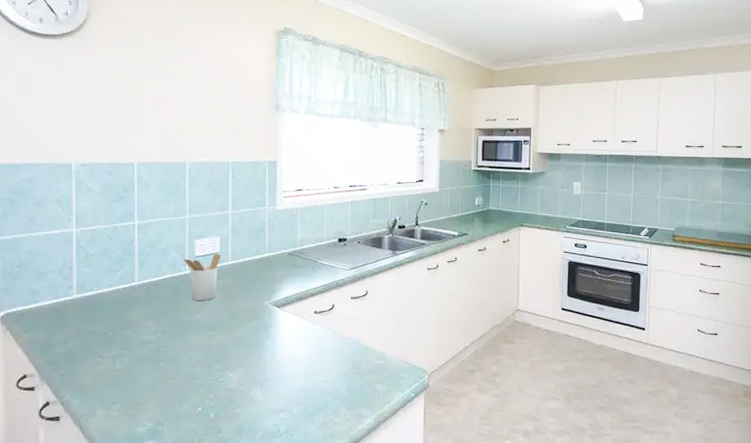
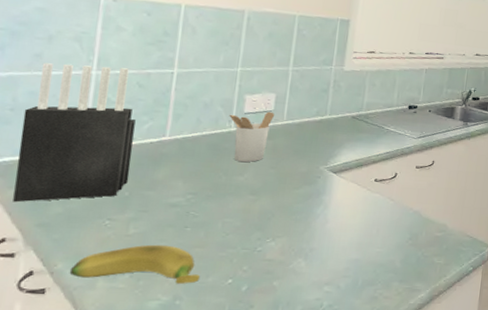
knife block: none [27,224,111,345] -> present [13,63,136,203]
banana: none [75,377,176,412] -> present [69,244,201,284]

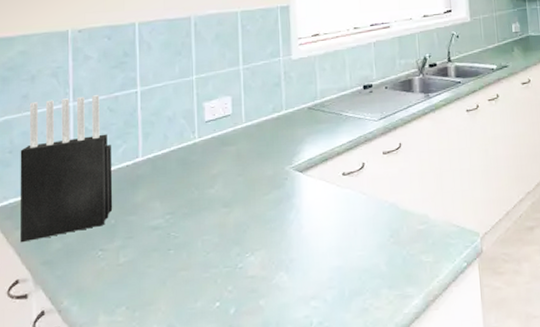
banana: present [69,244,201,284] -> none [74,271,190,314]
utensil holder: present [229,111,275,162] -> none [192,116,234,173]

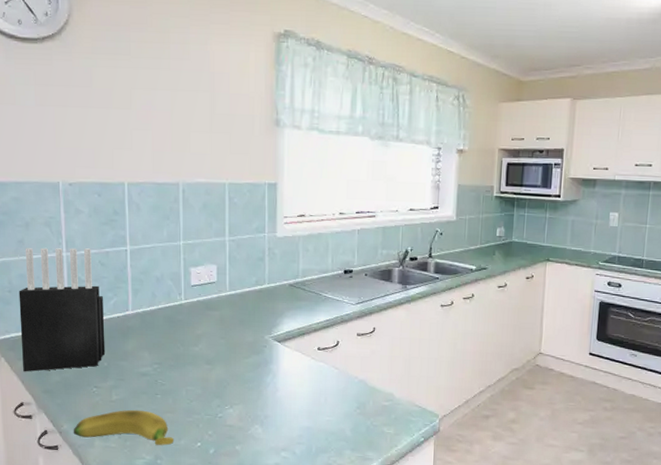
banana: none [74,271,190,314] -> present [73,409,174,446]

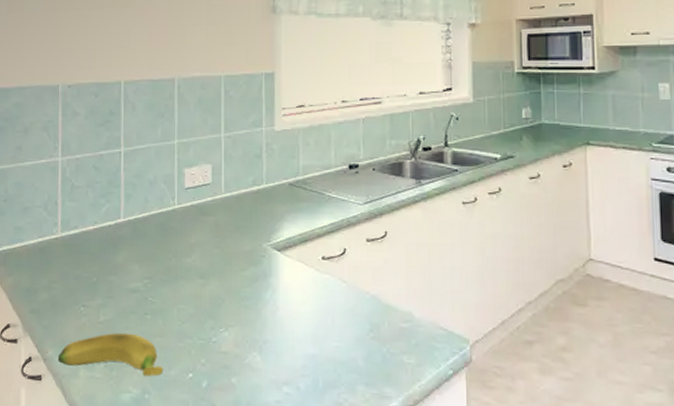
knife block: present [18,247,106,372] -> none [12,152,96,290]

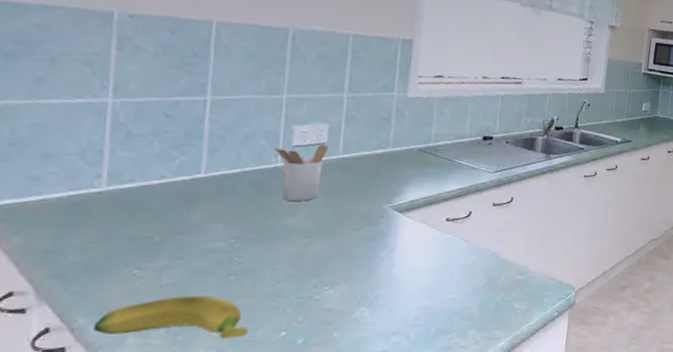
utensil holder: none [172,185,214,242] -> present [275,144,329,201]

